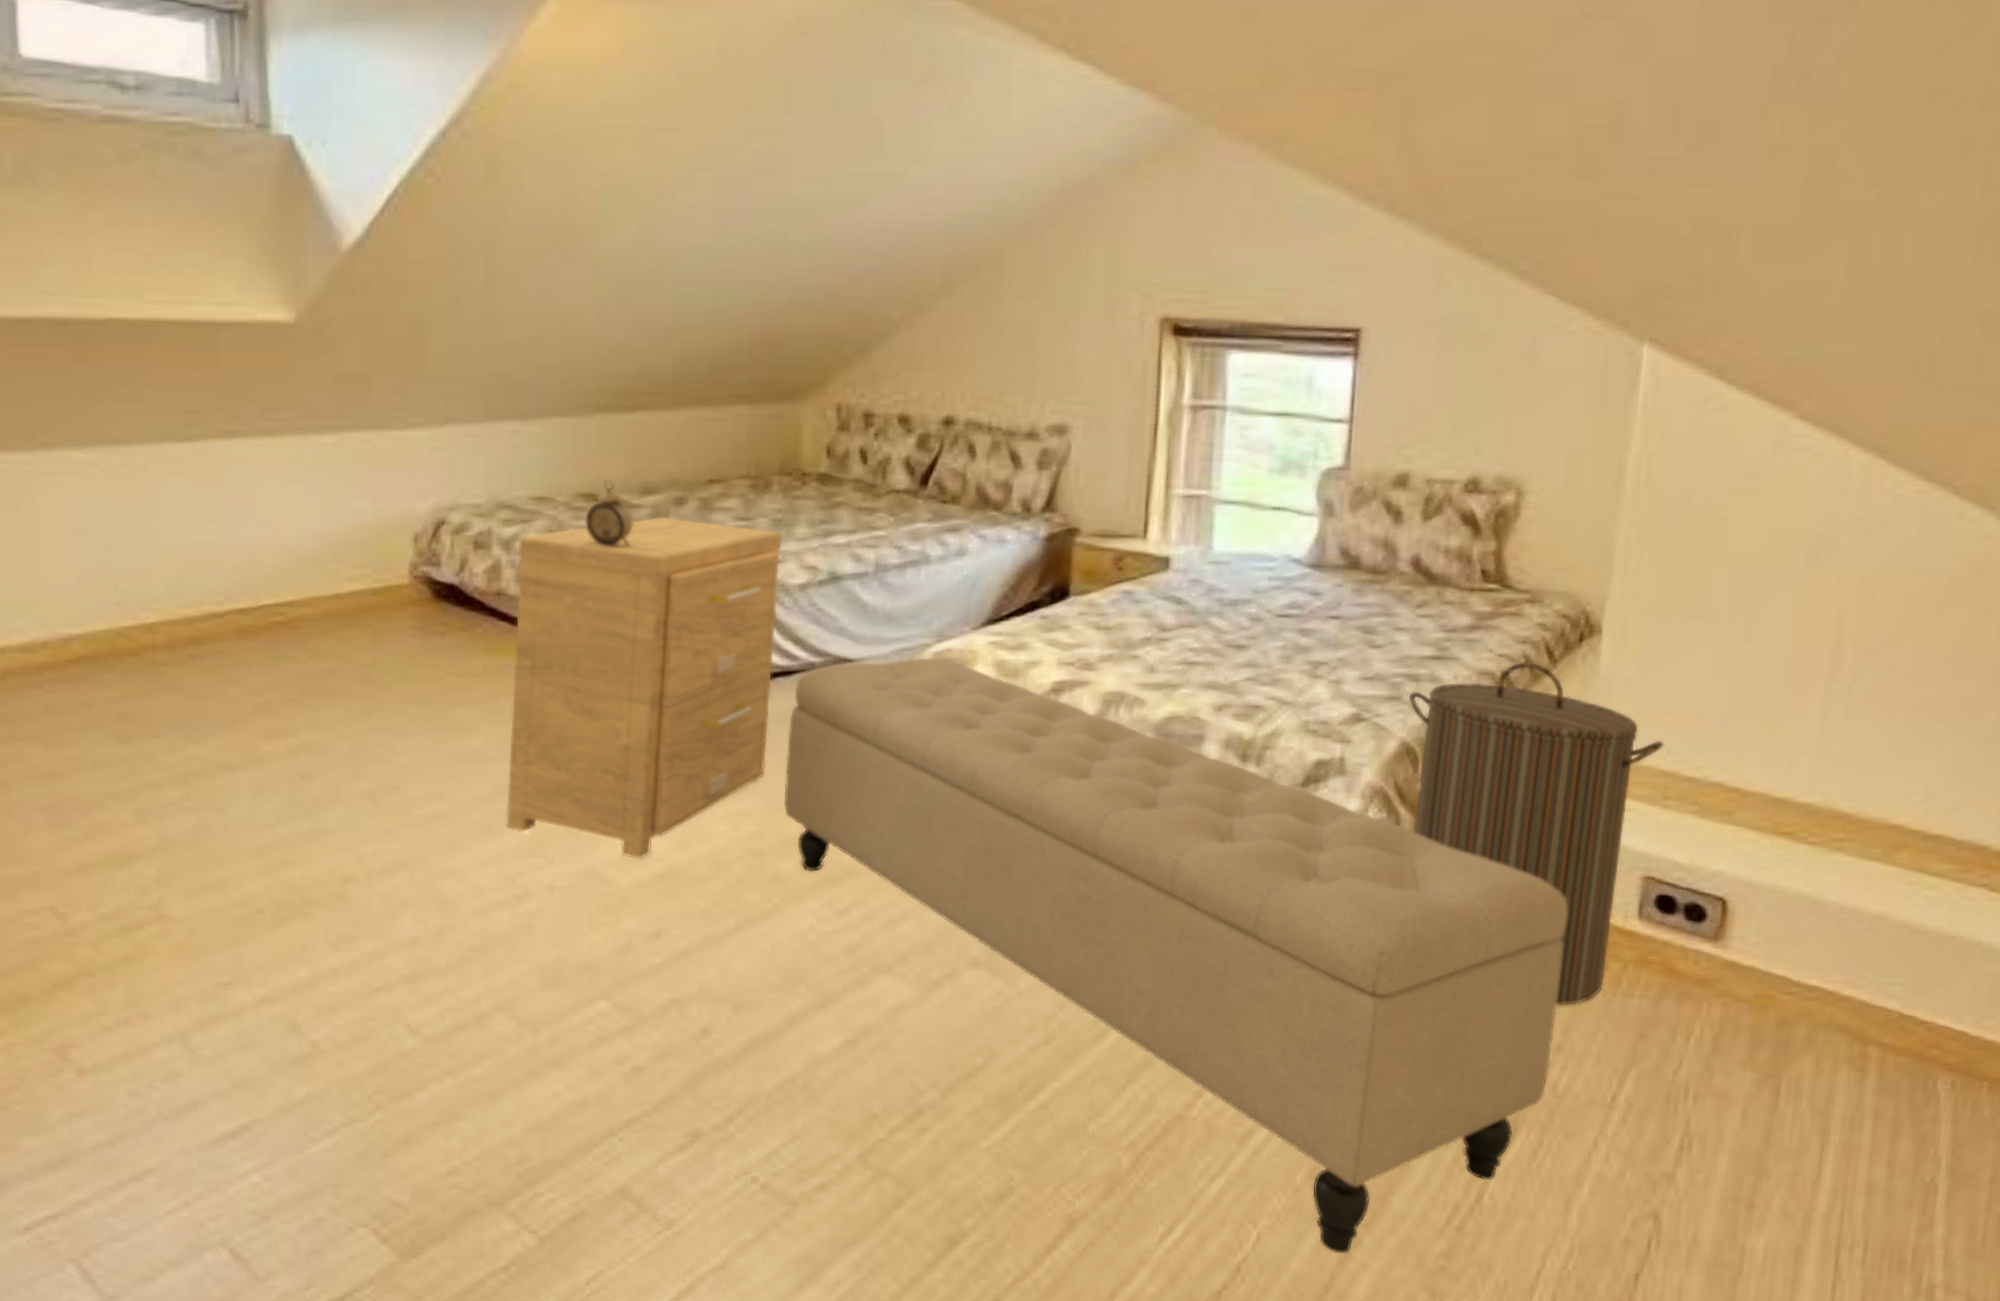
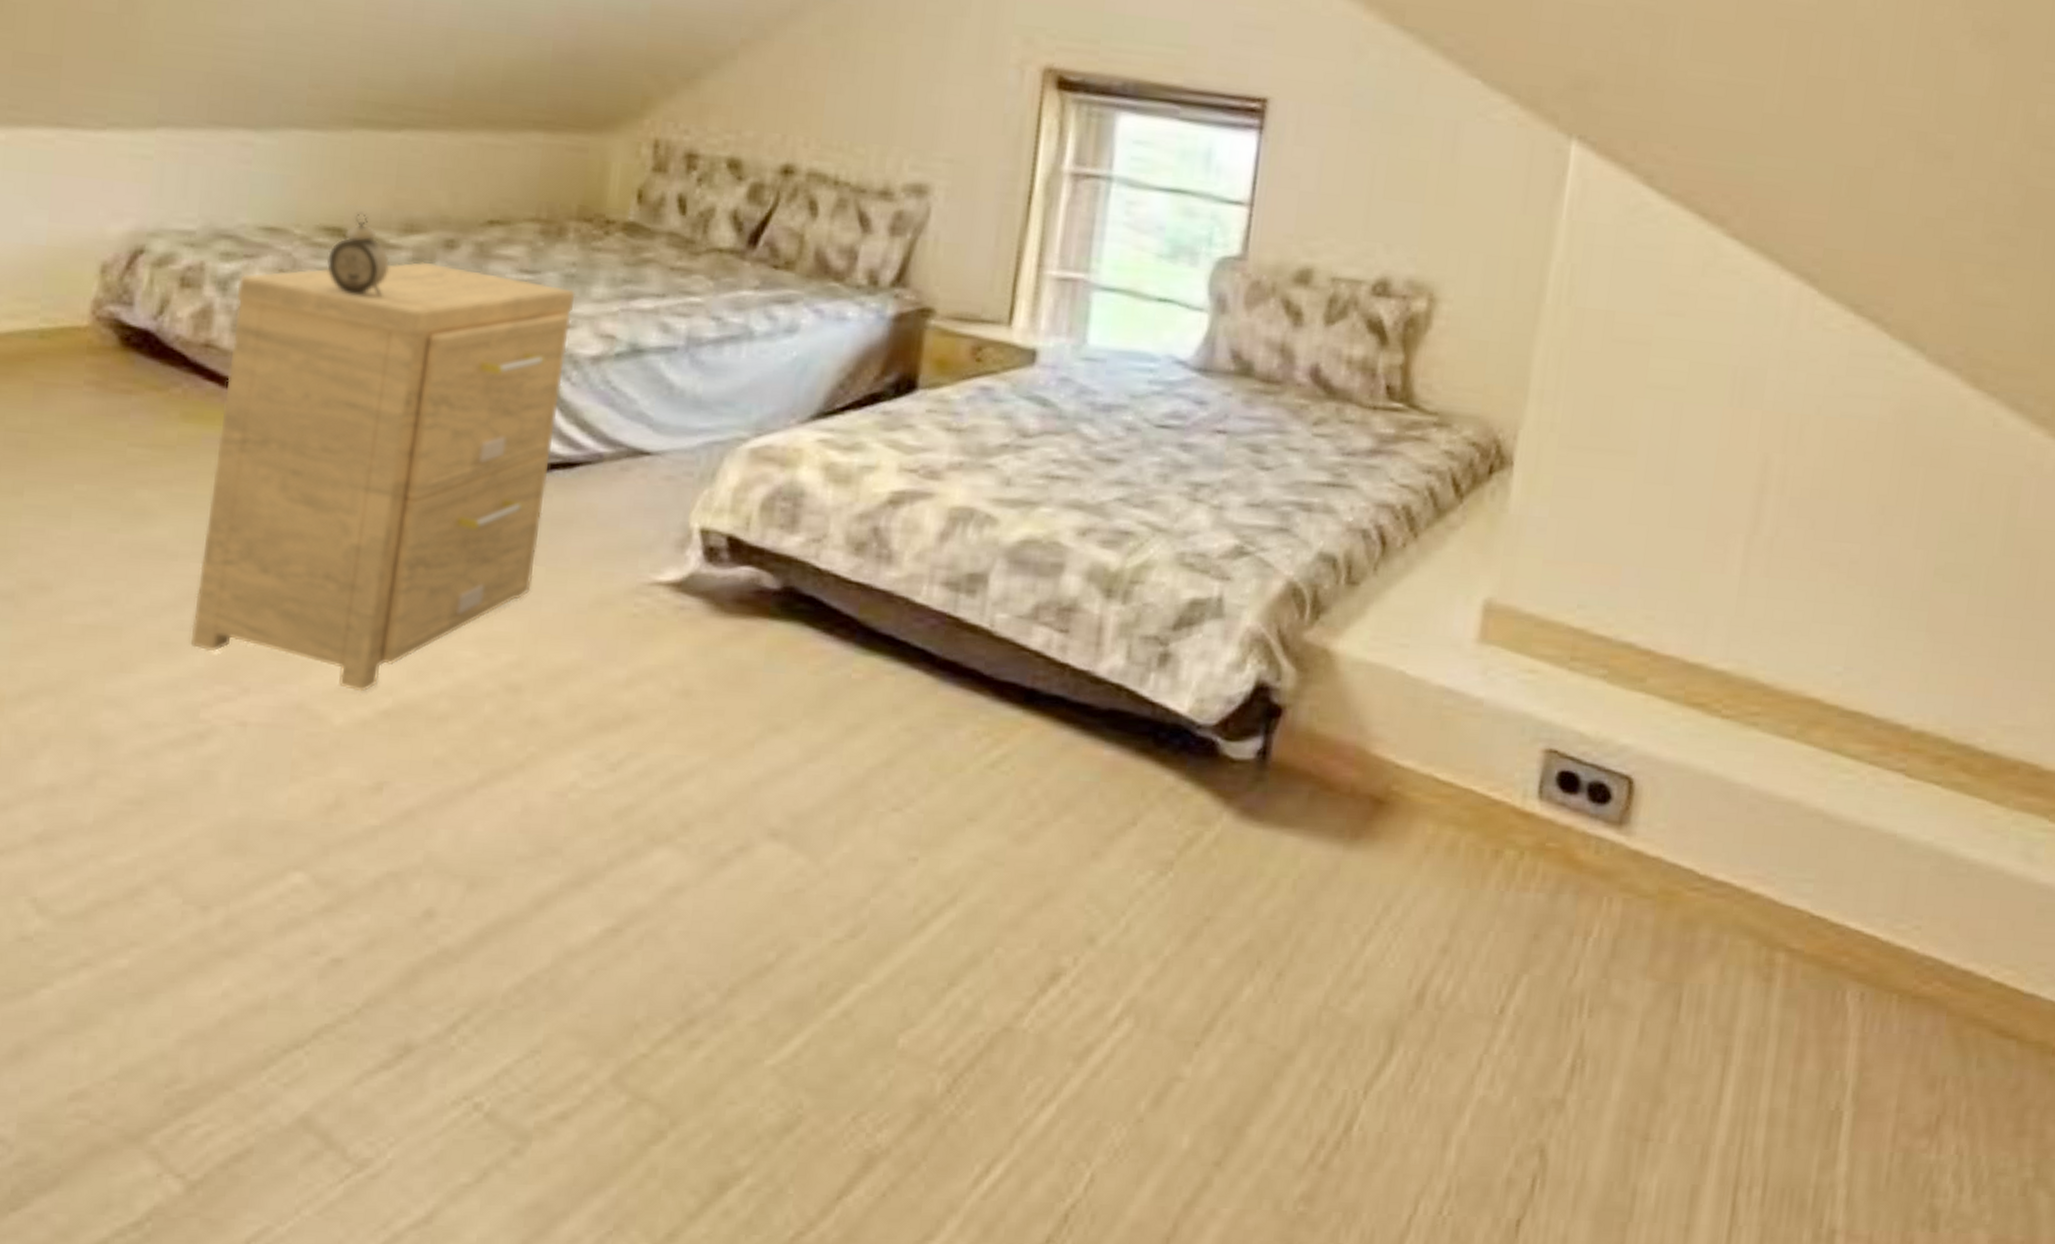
bench: present [783,657,1568,1254] -> none [551,453,1463,1198]
laundry hamper: present [1408,661,1664,1006] -> none [1296,493,1574,900]

